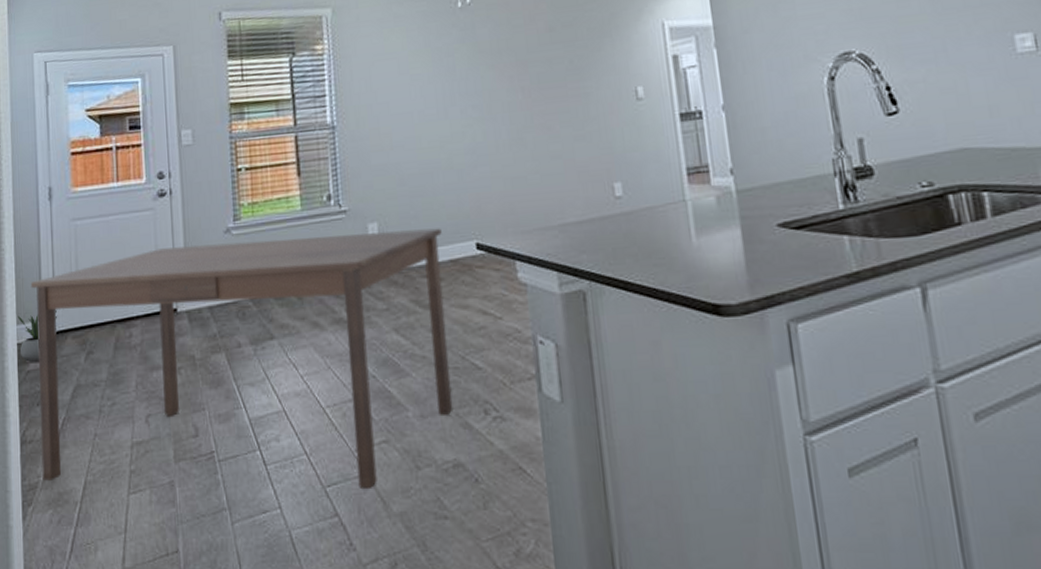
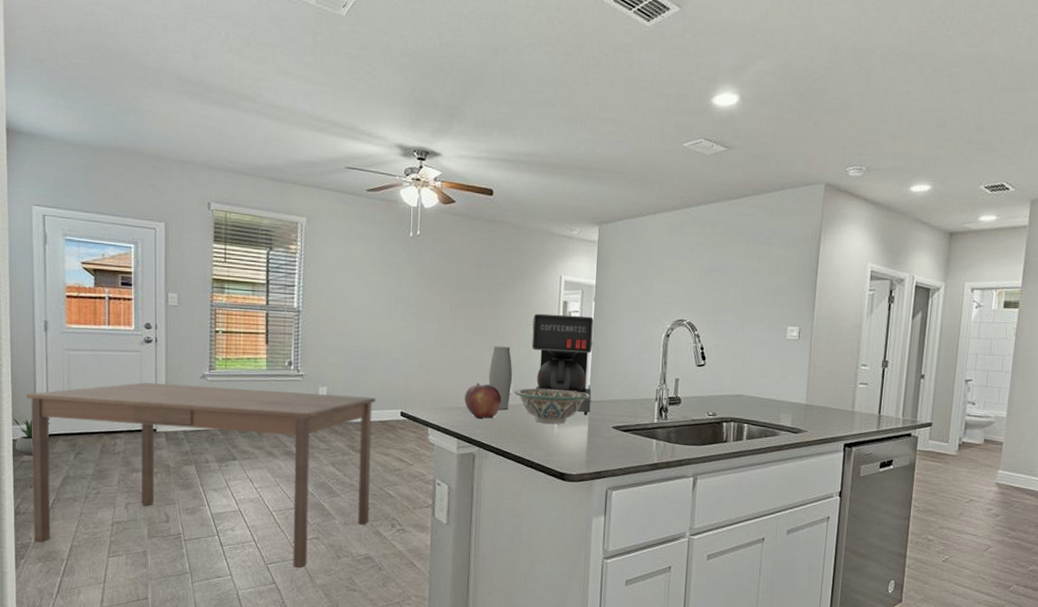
fruit: none [558,187,611,240] -> present [465,383,502,419]
vase: none [586,130,622,223] -> present [488,346,513,411]
decorative bowl: none [626,178,736,233] -> present [514,388,590,424]
coffee maker: none [634,70,740,213] -> present [532,313,594,416]

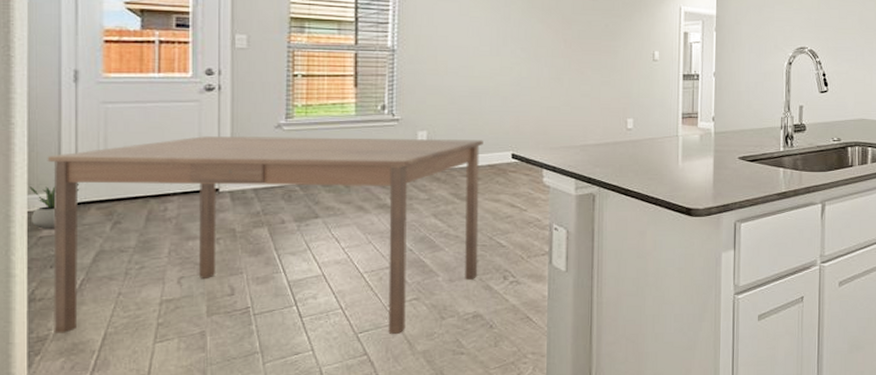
fruit: present [465,383,502,419] -> none [582,119,622,157]
vase: present [488,346,513,411] -> none [607,80,633,147]
decorative bowl: present [514,388,590,424] -> none [635,121,715,158]
coffee maker: present [532,313,594,416] -> none [652,45,716,147]

